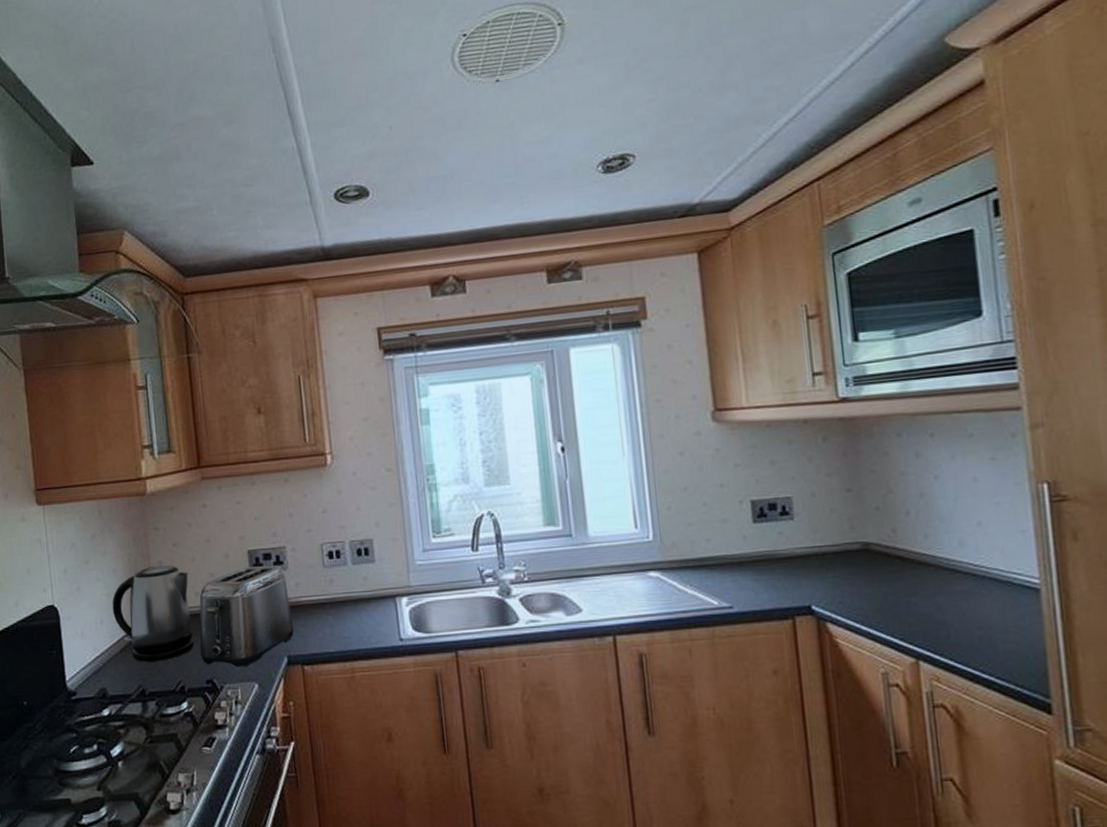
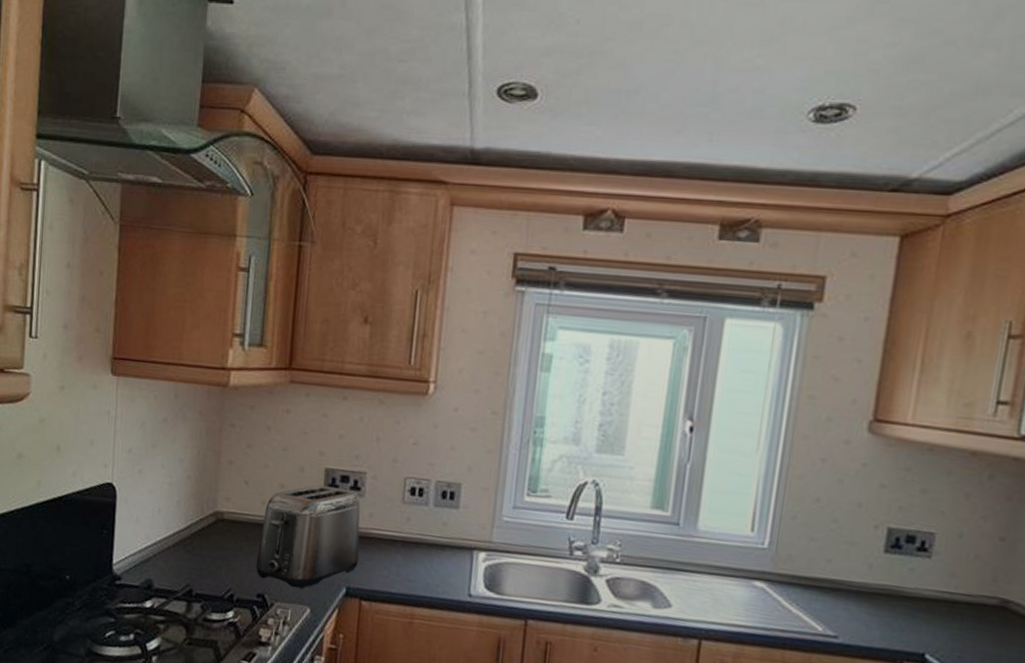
kettle: present [112,565,194,662] -> none [172,464,258,565]

